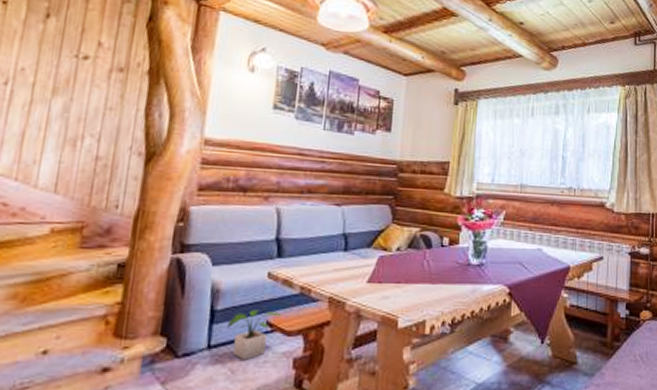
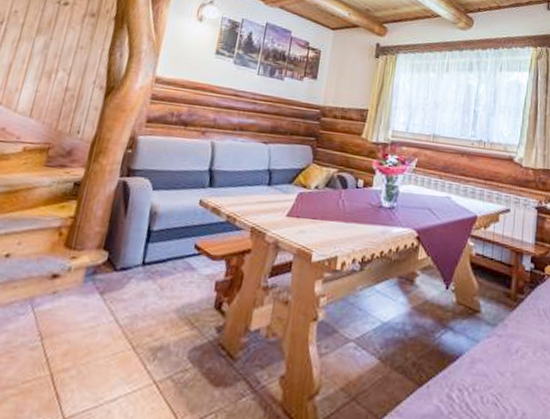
potted plant: present [227,310,282,360] -> none [161,233,209,279]

